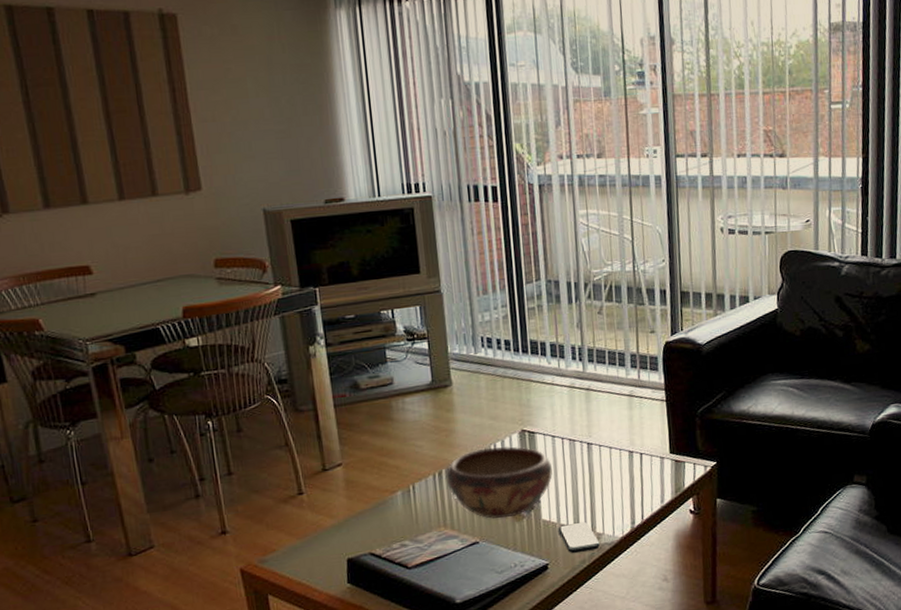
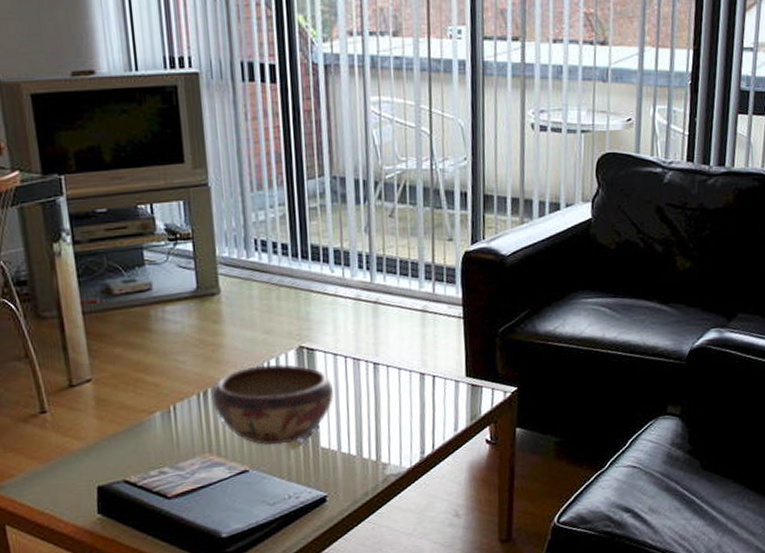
smartphone: present [558,521,600,554] -> none [338,450,385,485]

